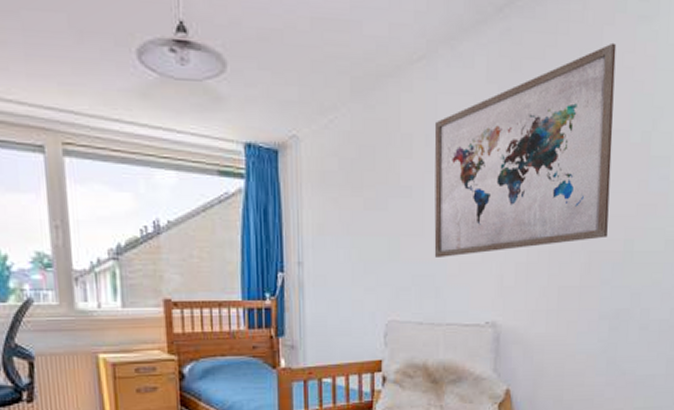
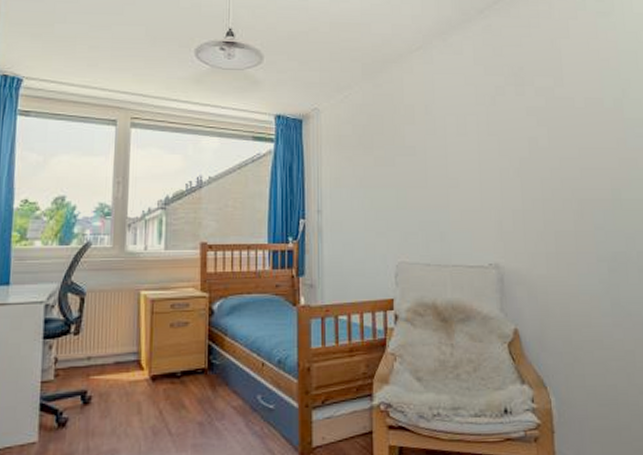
wall art: present [434,42,617,257] -> none [432,32,595,206]

